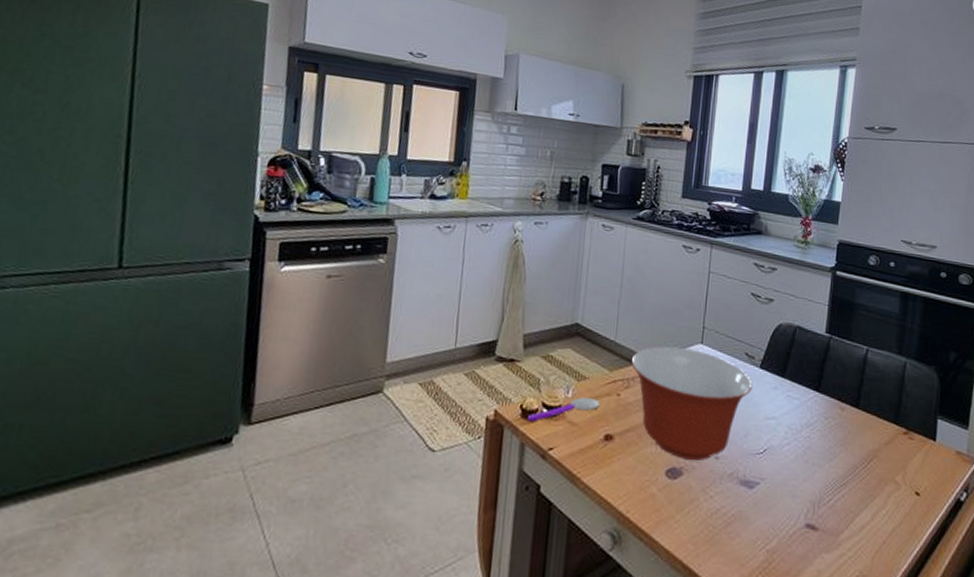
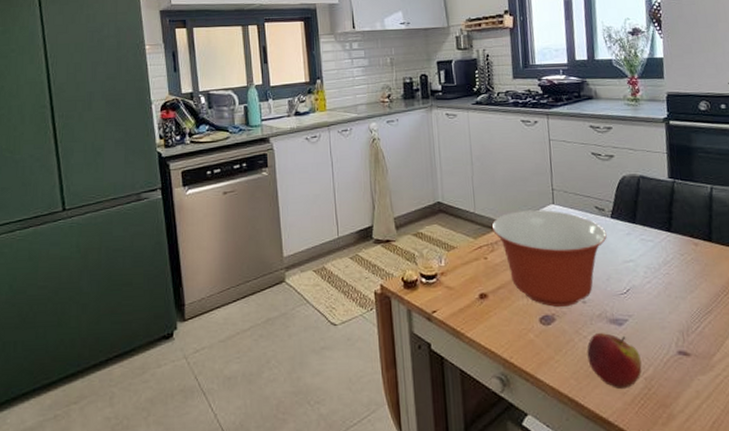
spoon: present [527,397,599,422] -> none [409,264,470,291]
apple: none [710,494,766,561] -> present [587,333,642,390]

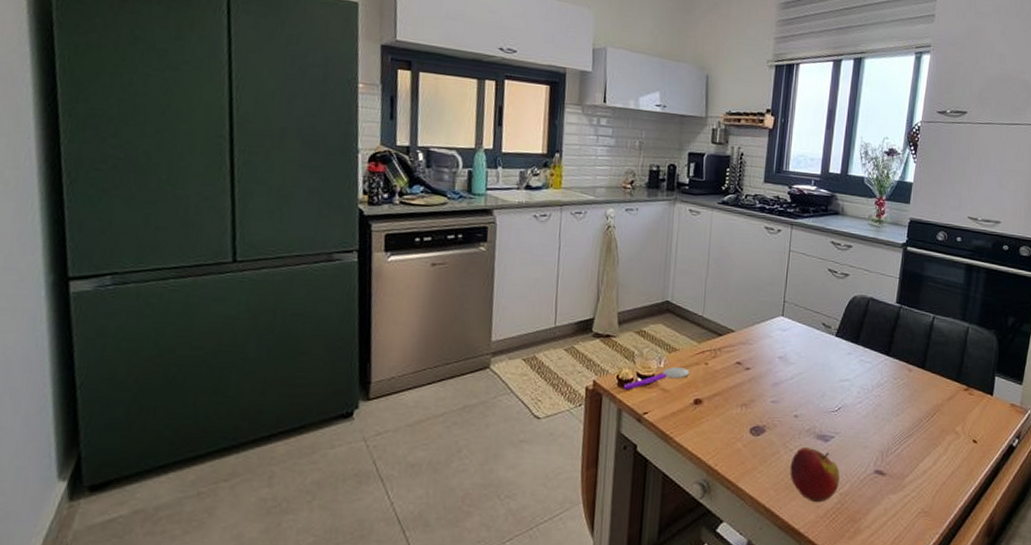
spoon: none [409,264,470,291] -> present [623,367,689,390]
mixing bowl: present [491,210,607,307] -> none [717,319,829,419]

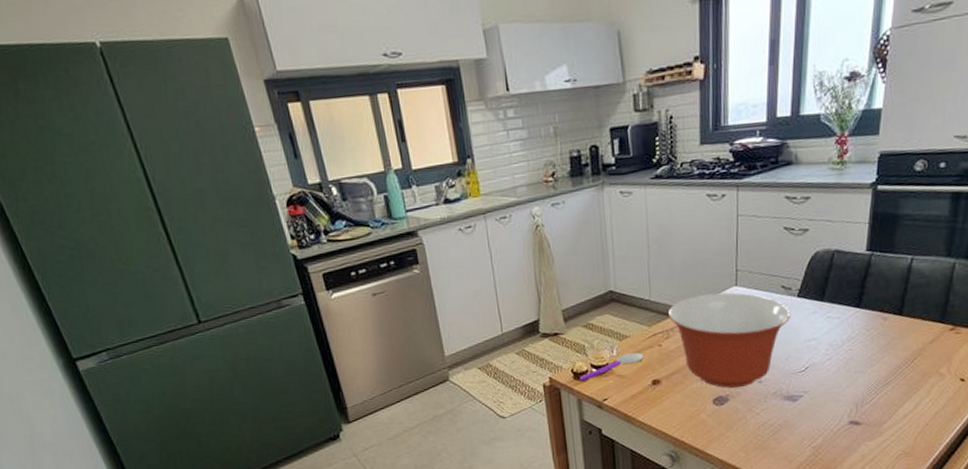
mixing bowl: none [717,319,829,419] -> present [667,292,791,388]
apple: present [790,448,840,503] -> none [758,409,811,458]

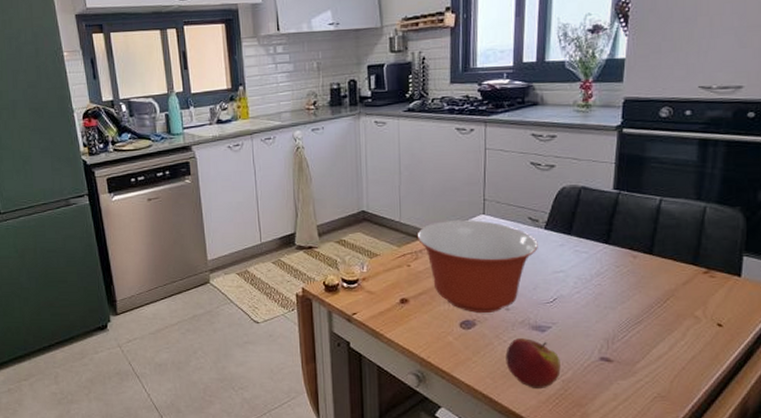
spoon: present [579,353,643,381] -> none [330,271,392,294]
apple: none [758,409,811,458] -> present [505,338,561,390]

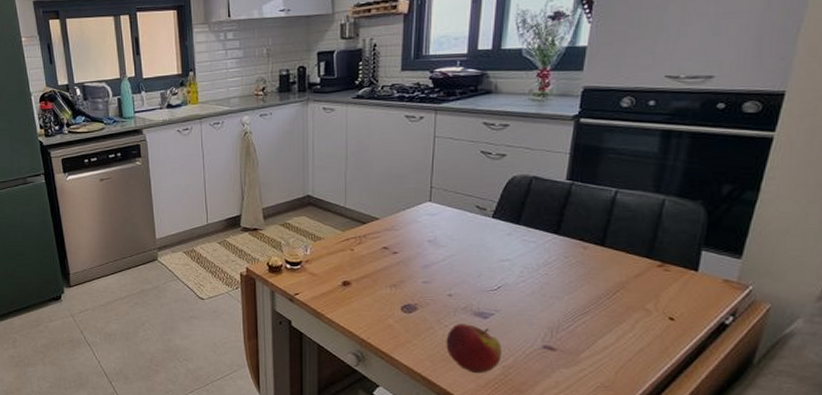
mixing bowl: present [417,220,538,313] -> none [361,207,485,298]

